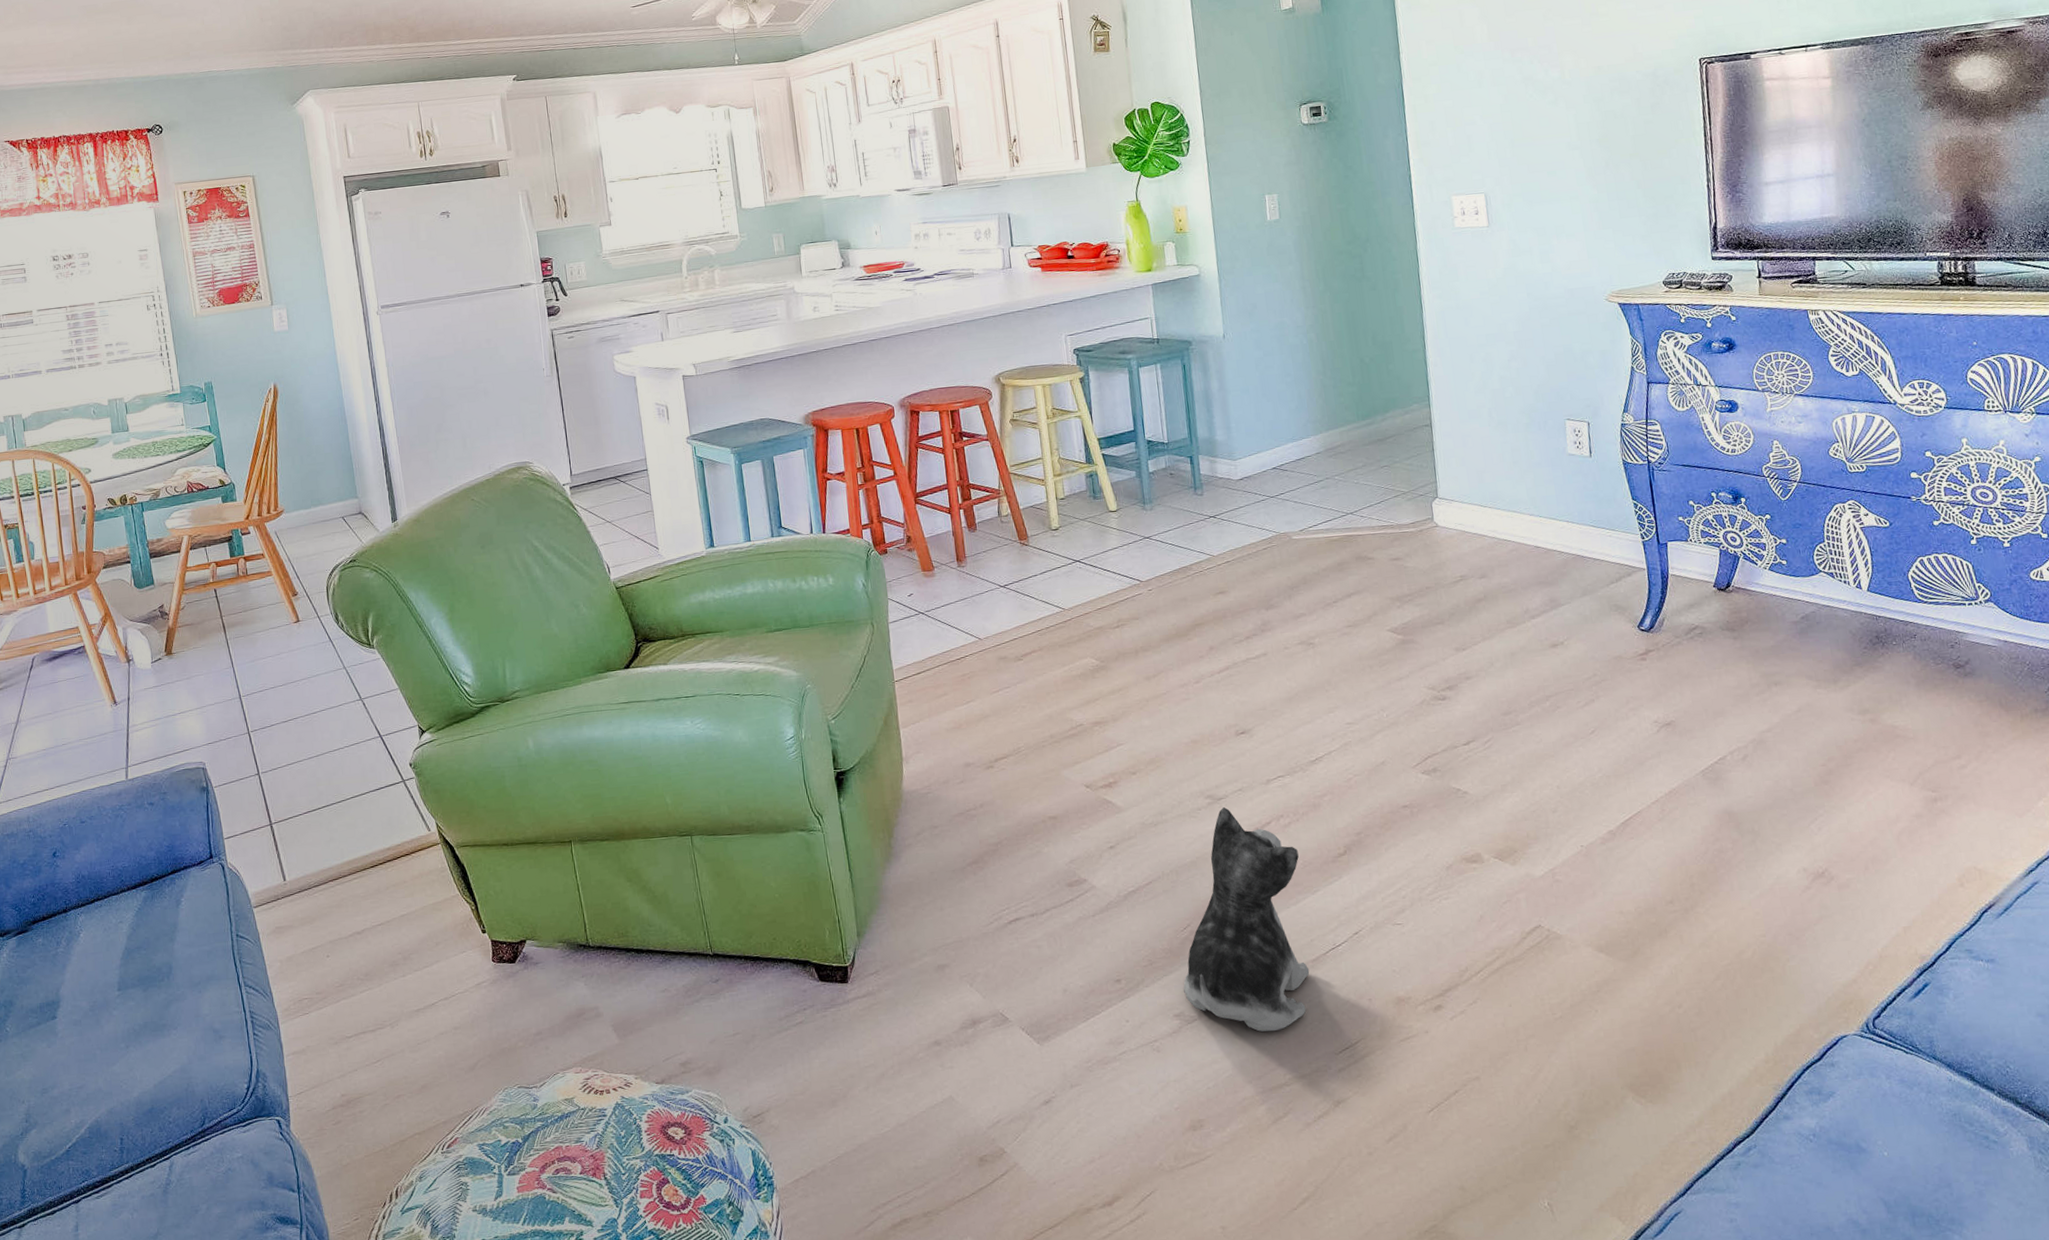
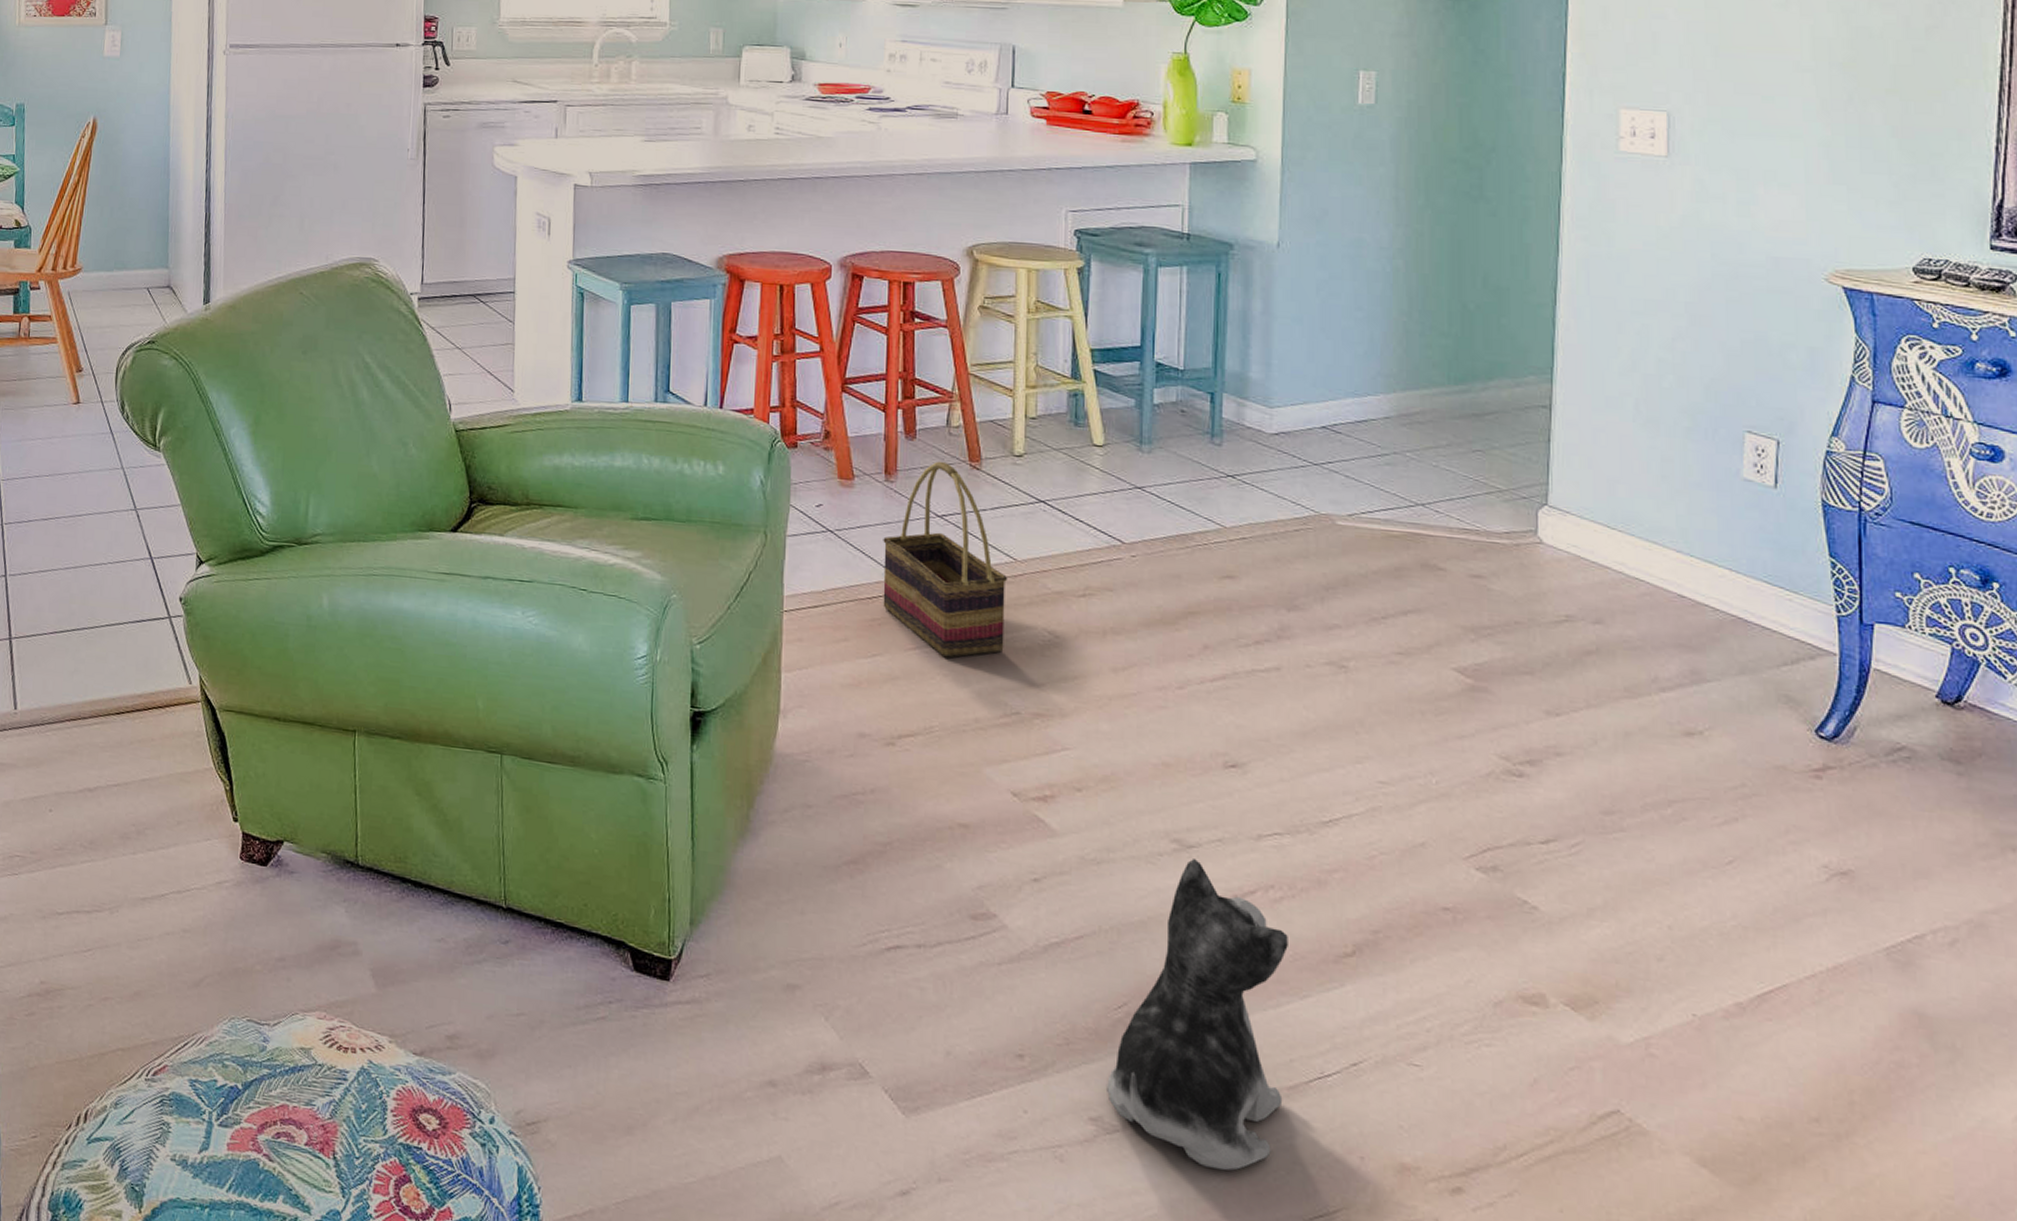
basket: none [962,544,1065,694] -> present [883,461,1007,658]

